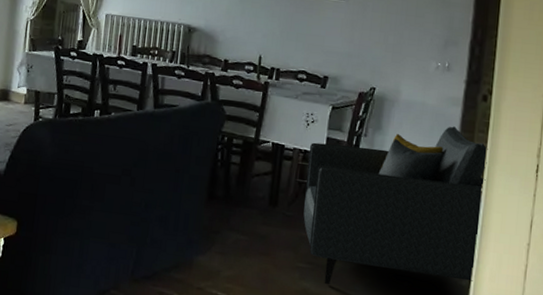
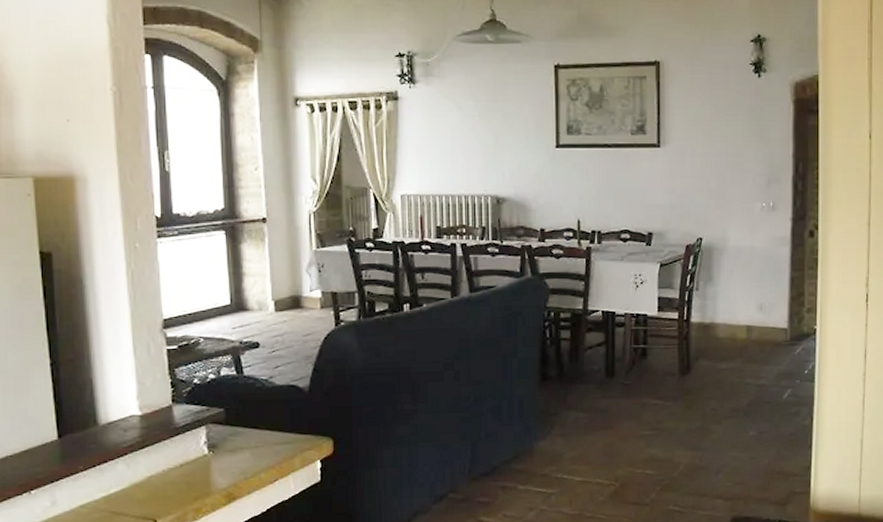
armchair: present [303,126,488,285] -> none [641,267,819,448]

